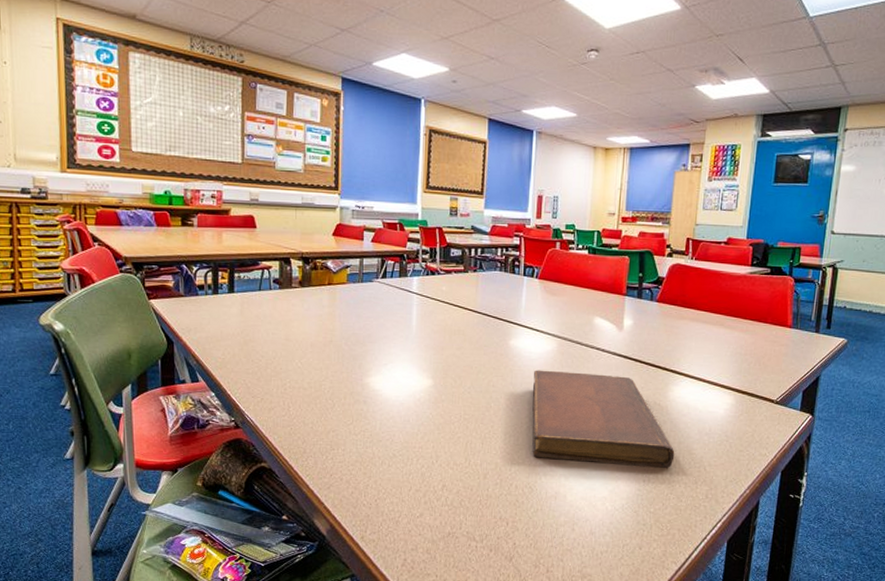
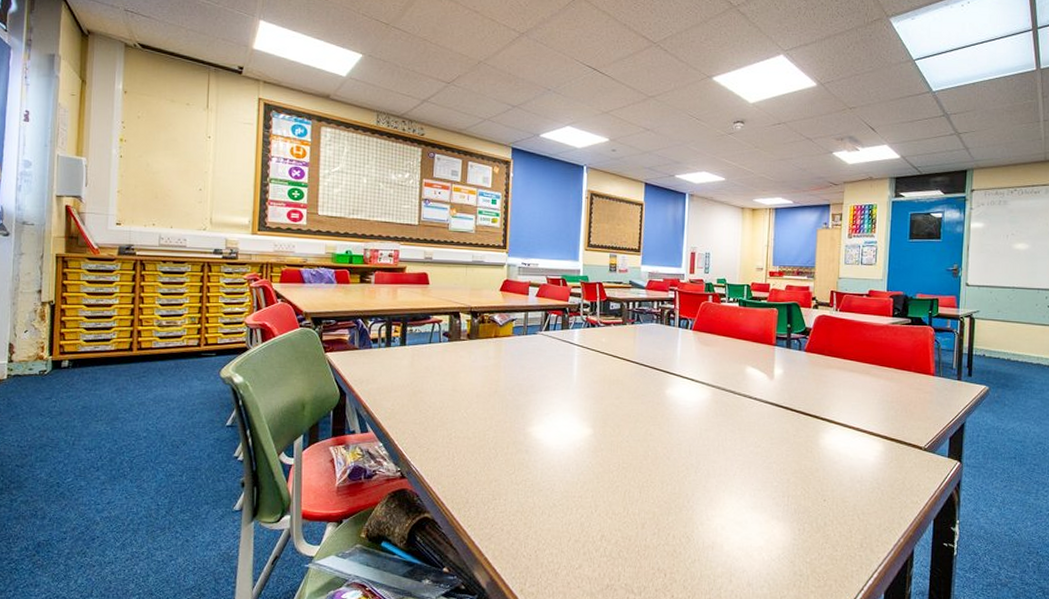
notebook: present [532,370,675,468] -> none [688,418,828,516]

